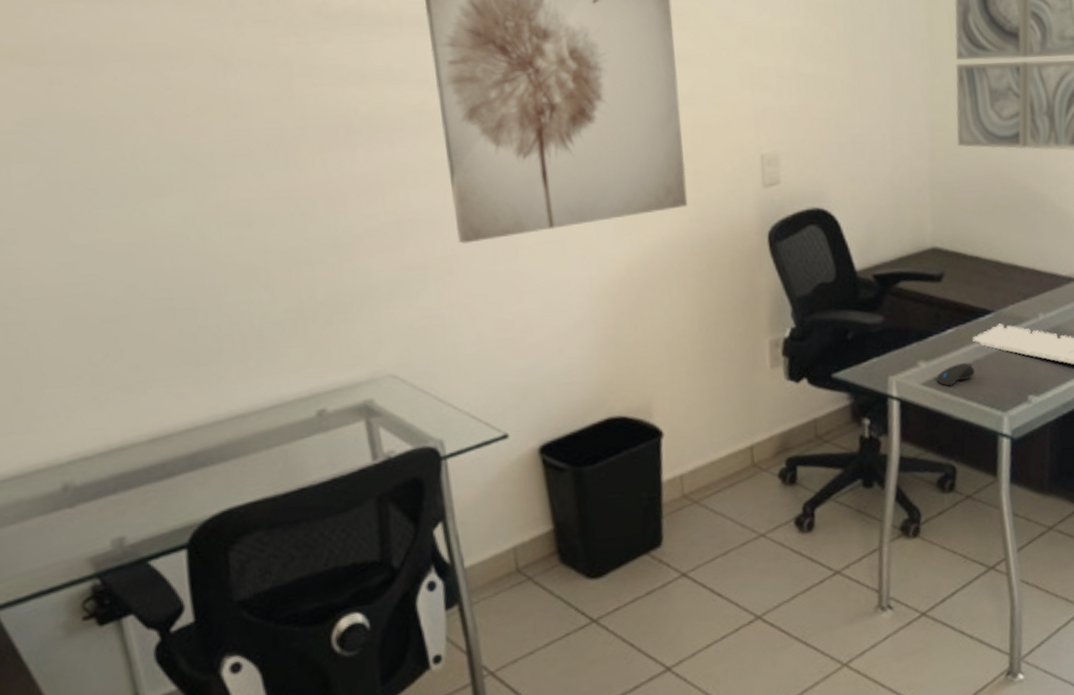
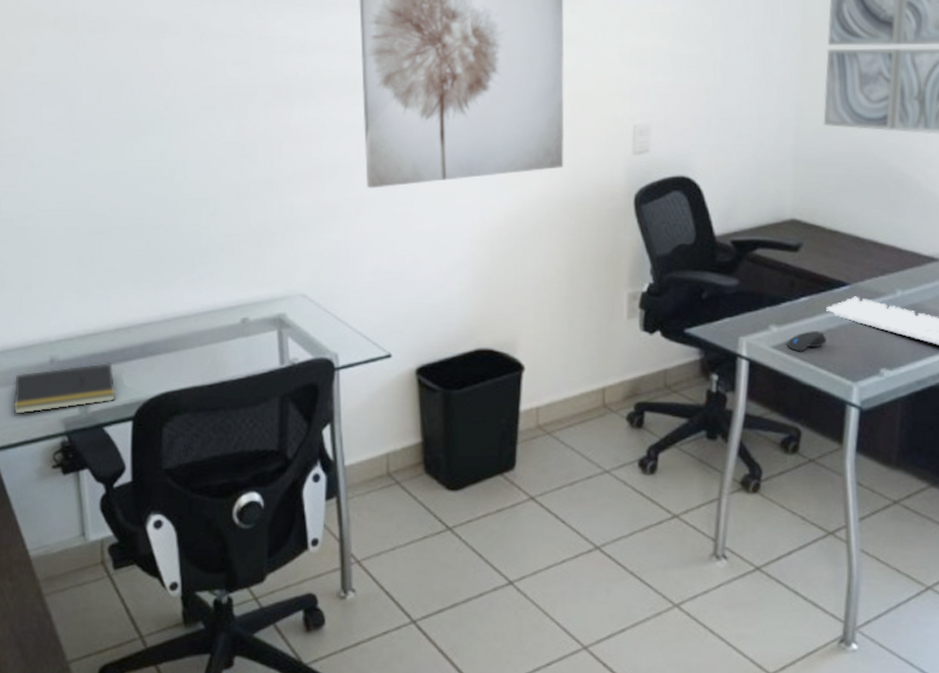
notepad: none [13,480,162,561] -> present [13,362,117,415]

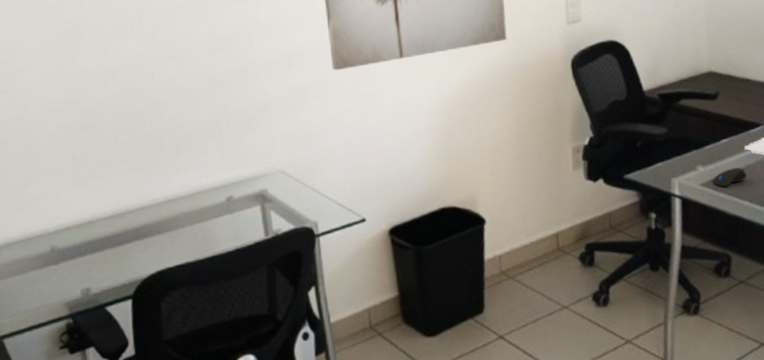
notepad: present [13,362,117,415] -> none [17,246,116,303]

